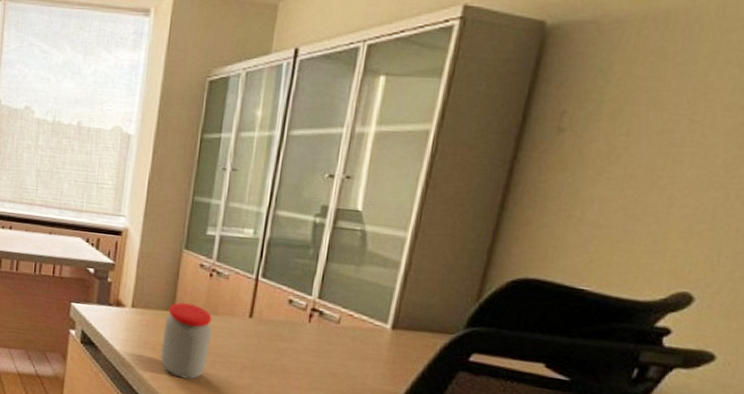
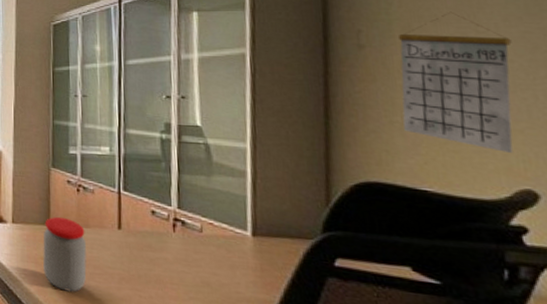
calendar: none [579,95,724,256] -> present [397,11,513,154]

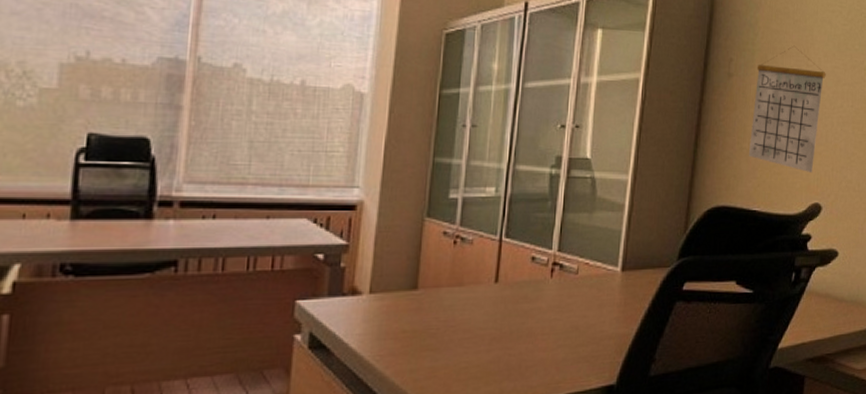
jar: present [43,216,87,292] -> none [404,277,458,366]

